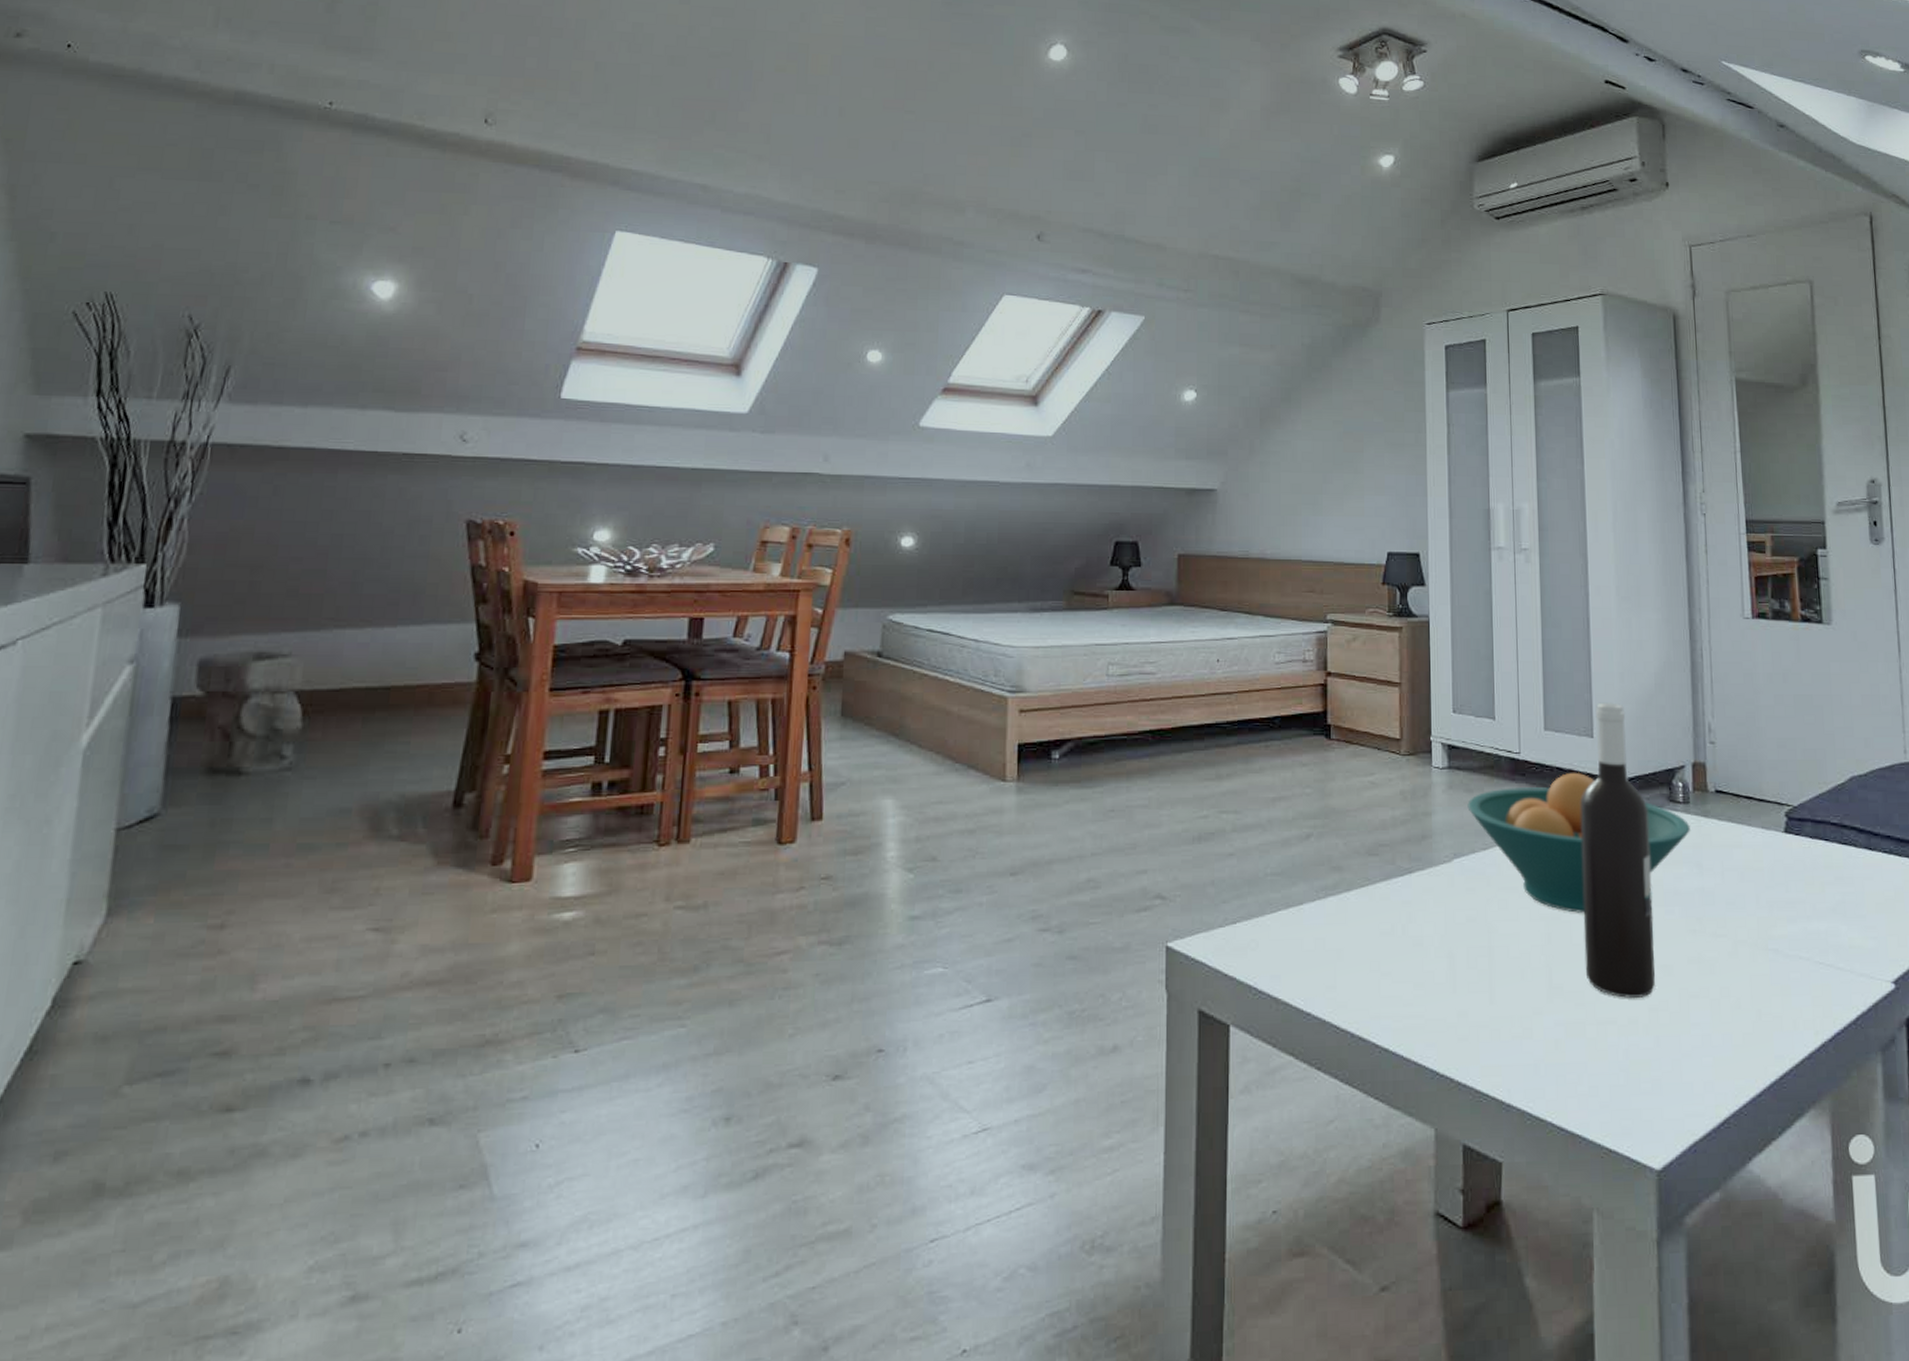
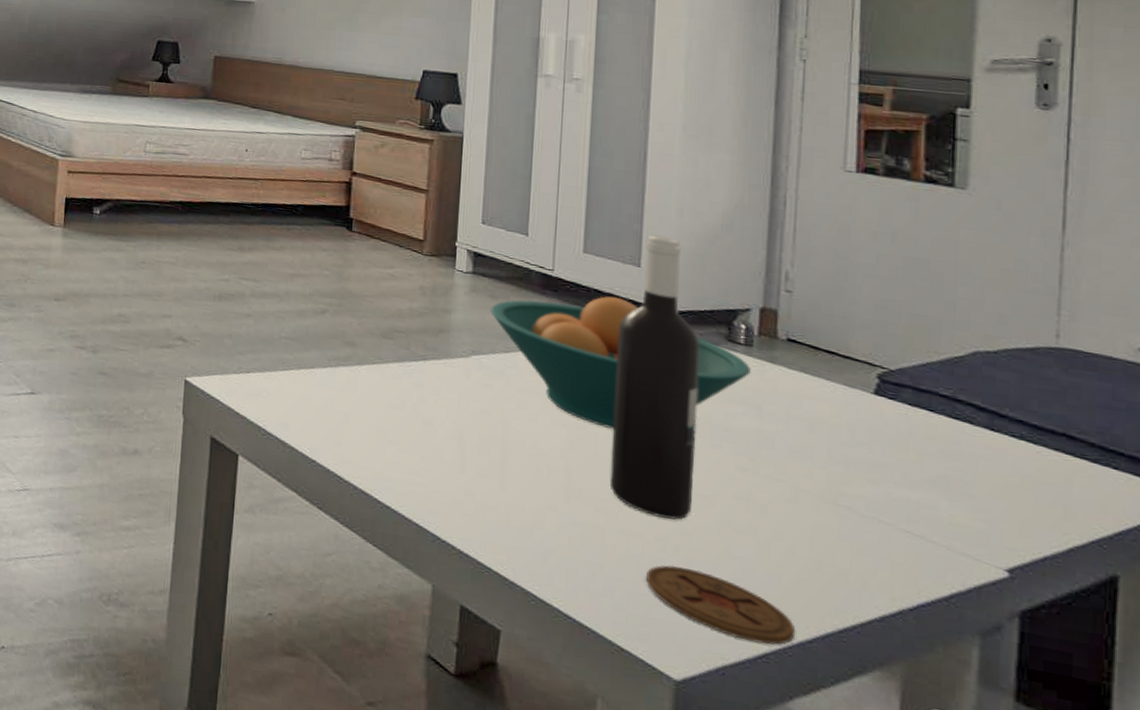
coaster: none [1624,1046,1748,1110] -> present [646,565,796,645]

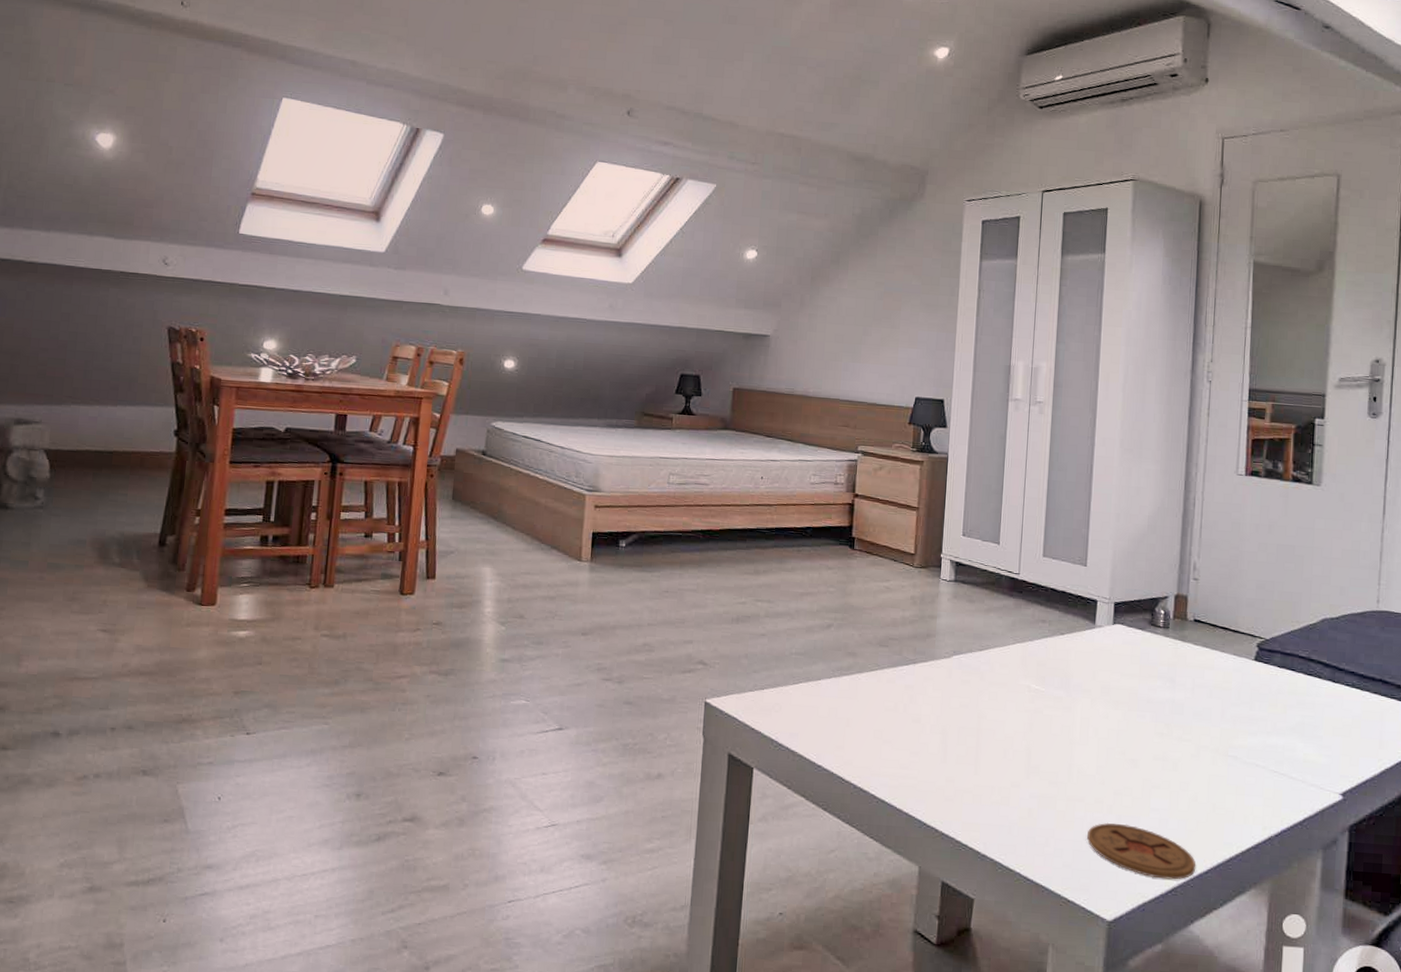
fruit bowl: present [490,296,751,429] -> none [969,594,1167,710]
wine bottle: present [609,234,701,520] -> none [1060,537,1131,783]

